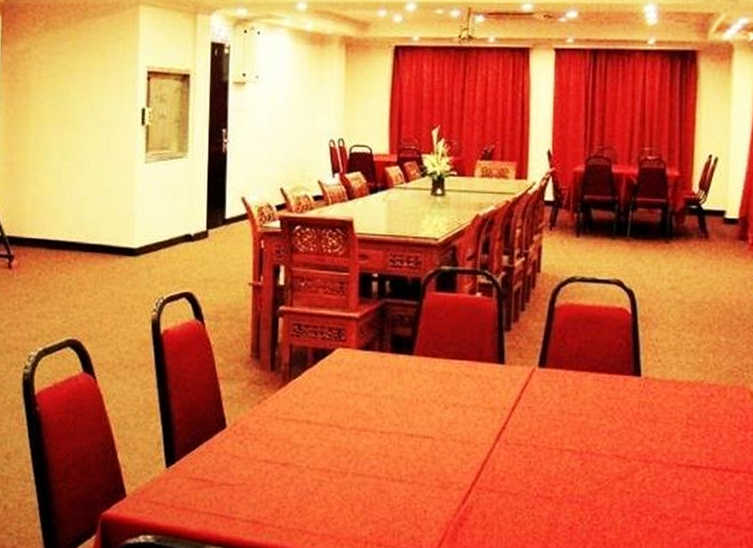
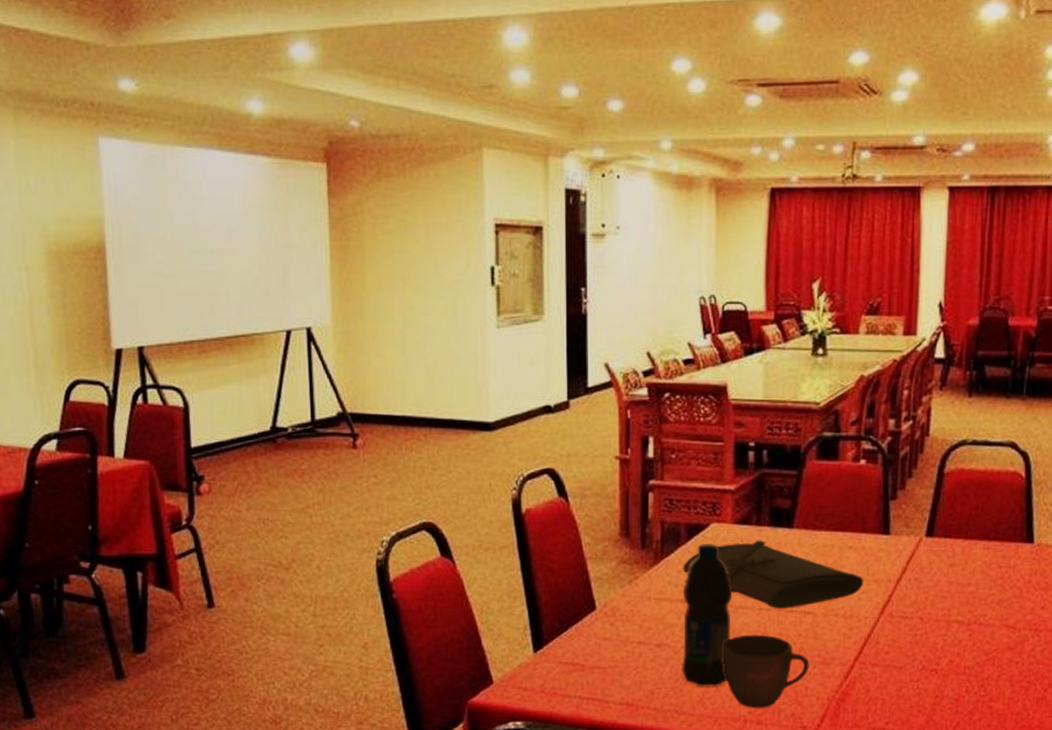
water bottle: none [306,367,356,506] -> present [682,543,733,686]
tool roll: none [309,365,480,433] -> present [682,540,864,610]
cup: none [345,457,428,530] -> present [723,634,810,708]

